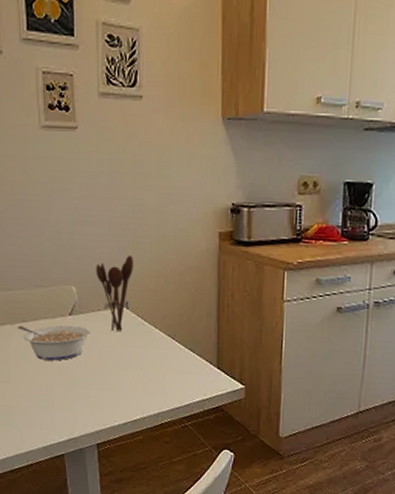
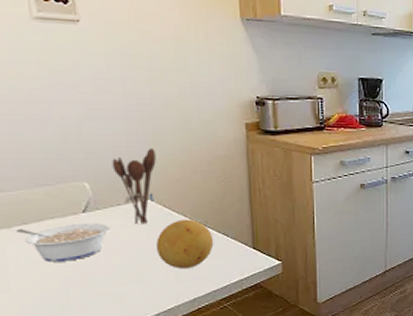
fruit: none [129,330,180,382] -> present [156,219,214,269]

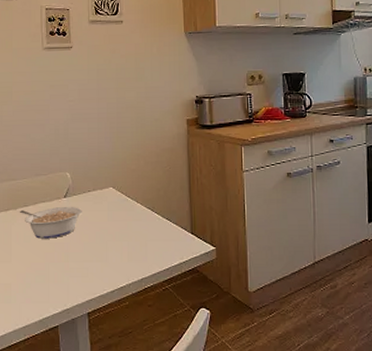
utensil holder: present [112,147,156,225] -> none [87,143,118,209]
fruit: present [156,219,214,269] -> none [115,205,159,251]

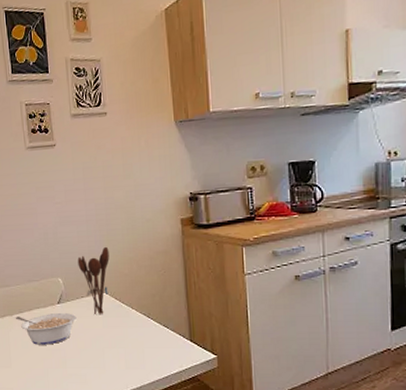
utensil holder: none [87,143,118,209] -> present [77,246,110,315]

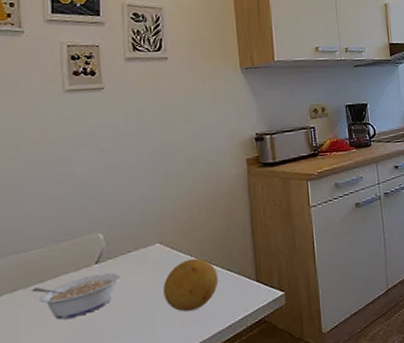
utensil holder: present [77,246,110,315] -> none [125,192,165,270]
fruit: none [110,311,156,358] -> present [164,258,219,312]

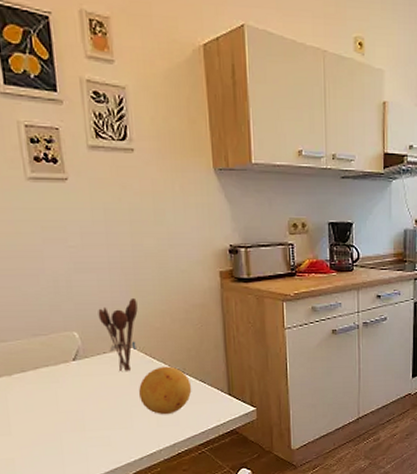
legume: present [31,273,120,320] -> none [15,371,98,408]
utensil holder: none [125,192,165,270] -> present [98,297,138,372]

